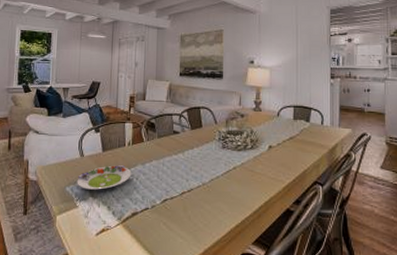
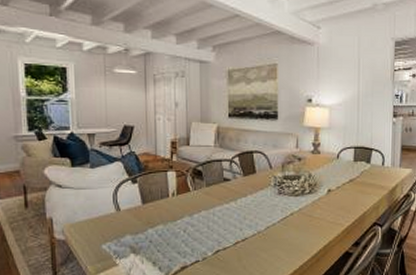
salad plate: present [77,165,132,190] -> none [114,218,178,246]

